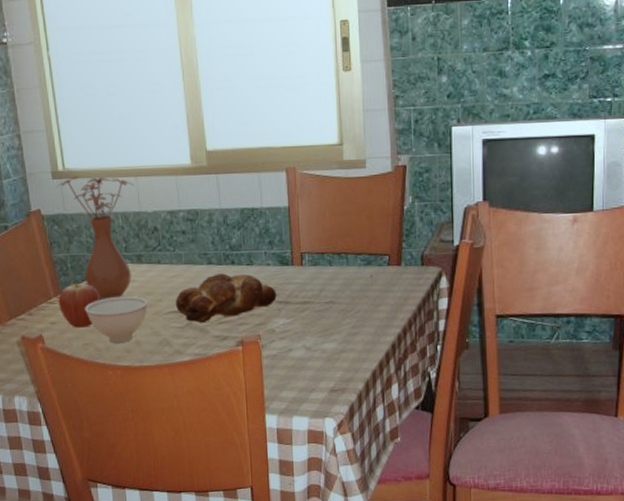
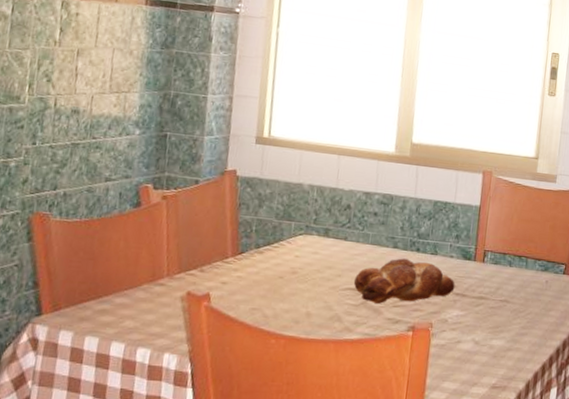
vase: present [56,176,133,300] -> none [258,144,335,268]
fruit: present [58,281,100,328] -> none [234,244,279,292]
bowl: present [85,295,149,343] -> none [260,265,327,312]

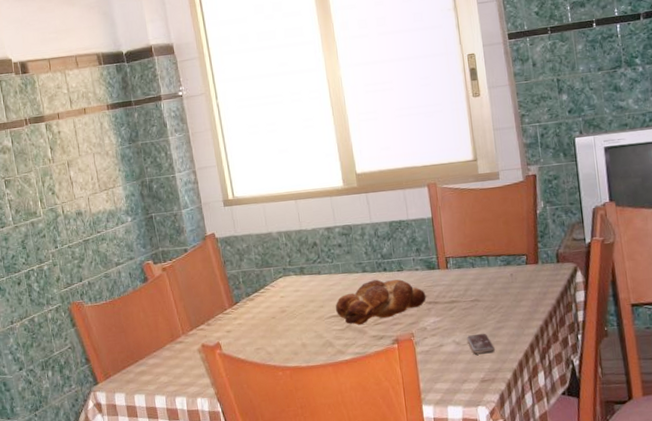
mobile phone: none [486,336,513,359] -> present [466,333,495,355]

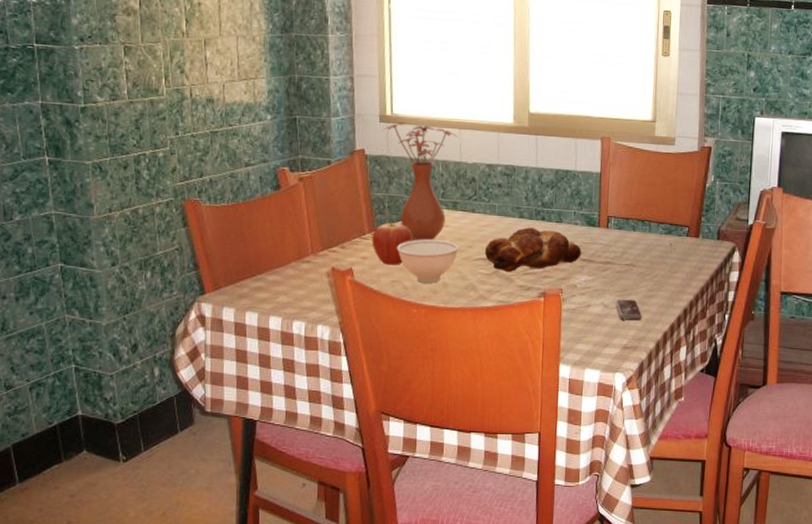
vase: none [228,202,296,309] -> present [383,121,457,241]
fruit: none [232,293,269,335] -> present [372,220,413,265]
bowl: none [256,304,312,347] -> present [397,238,459,283]

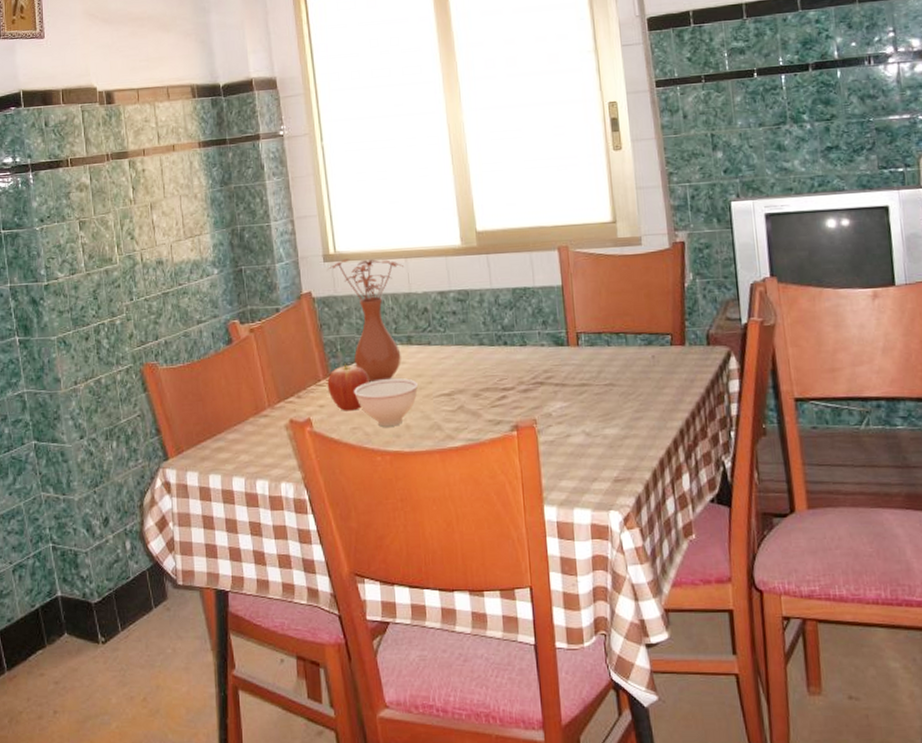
bread loaf: present [484,227,582,273] -> none [446,354,553,407]
mobile phone: present [615,299,642,321] -> none [598,423,631,449]

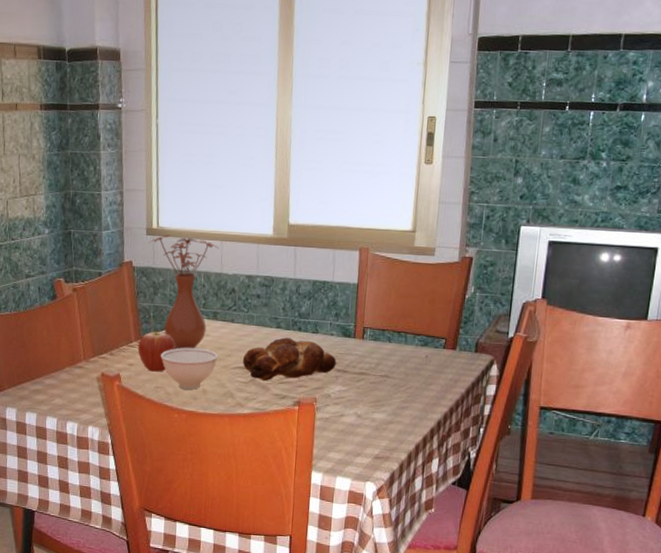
bread loaf: none [446,354,553,407] -> present [242,337,337,382]

